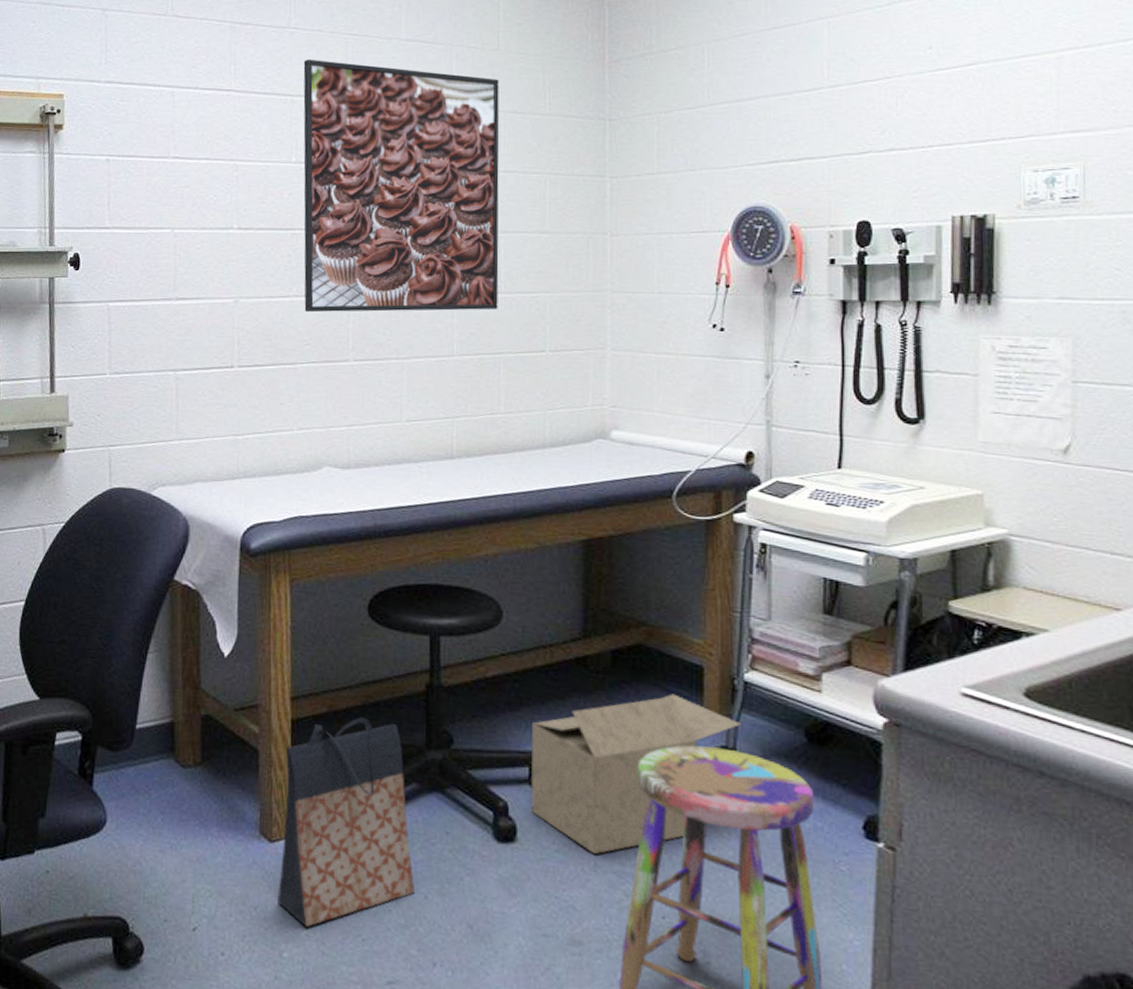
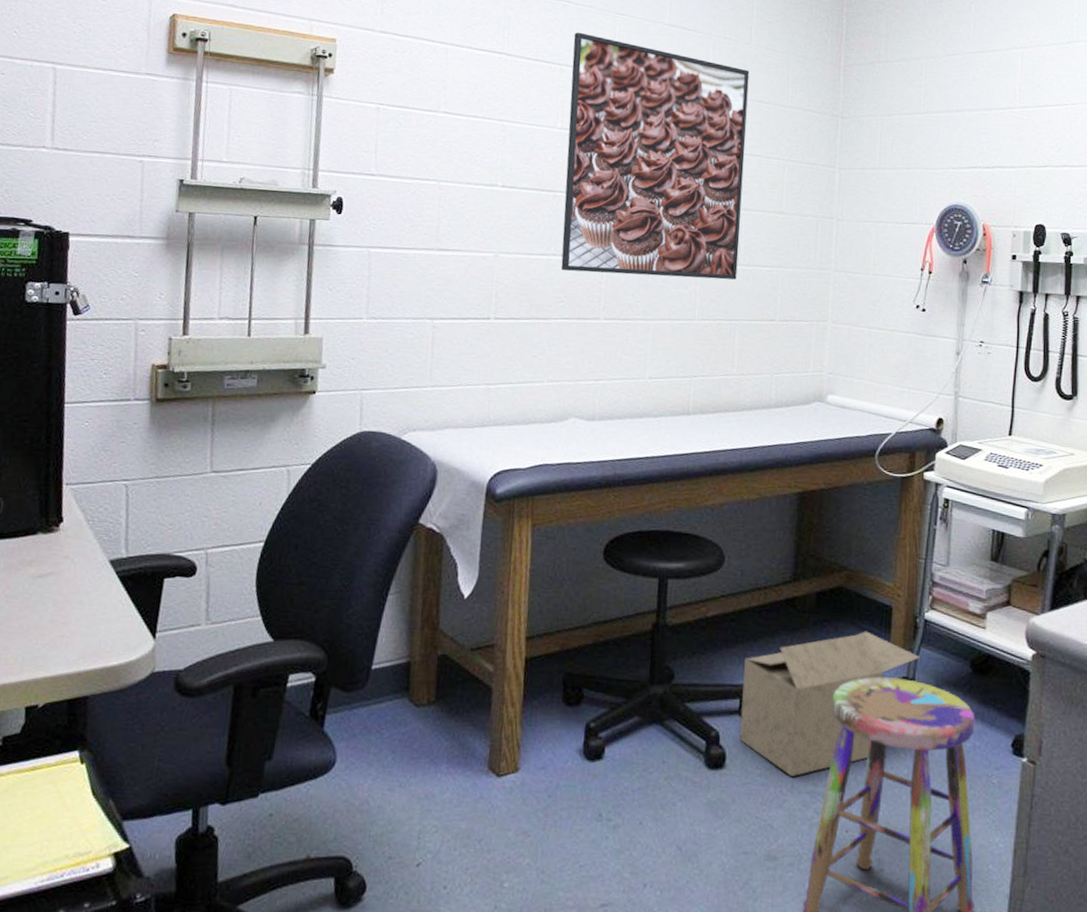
bag: present [278,717,415,928] -> none [502,655,631,858]

